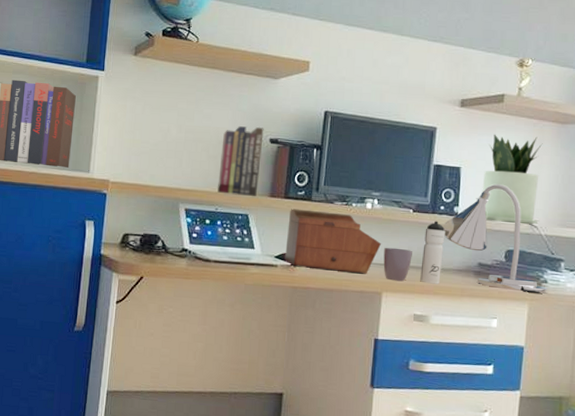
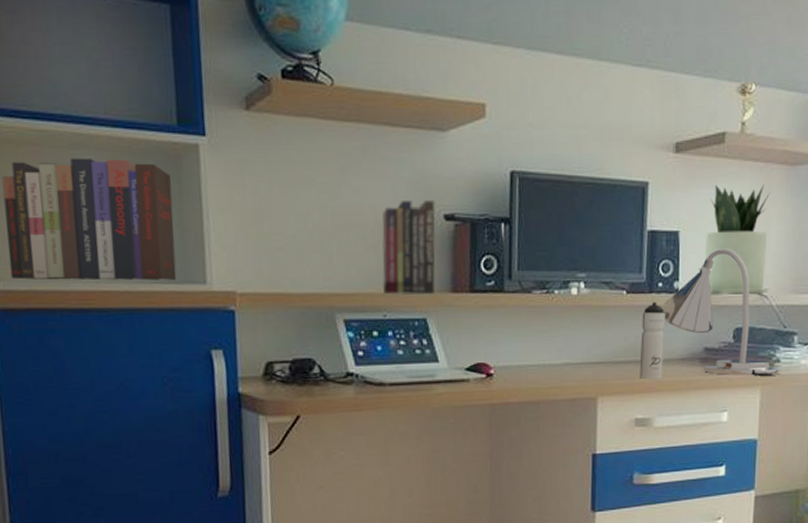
sewing box: present [285,208,382,274] -> none [477,304,593,379]
mug: present [383,247,412,282] -> none [596,340,629,382]

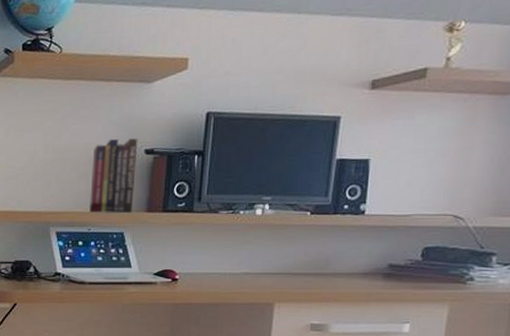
water bottle: present [640,301,665,380] -> none [318,222,349,291]
table lamp: present [660,248,782,377] -> none [344,173,475,294]
planter: present [704,184,771,295] -> none [395,113,476,217]

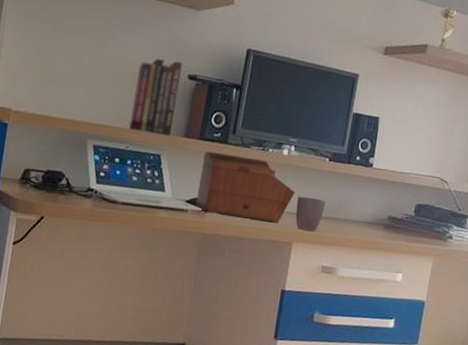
sewing box: none [165,222,274,285] -> present [196,151,296,223]
mug: none [275,255,310,290] -> present [295,196,325,232]

